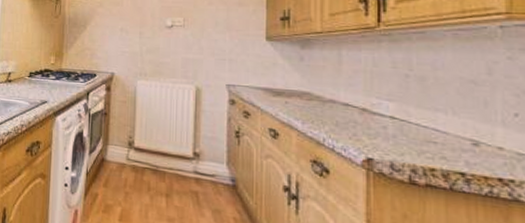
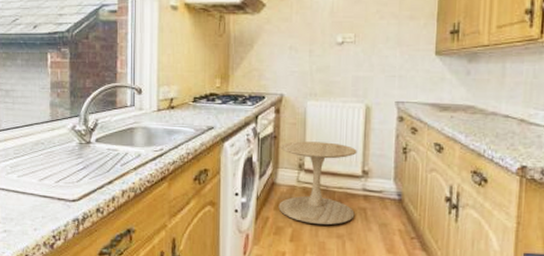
side table: none [108,119,188,207] -> present [278,141,357,225]

